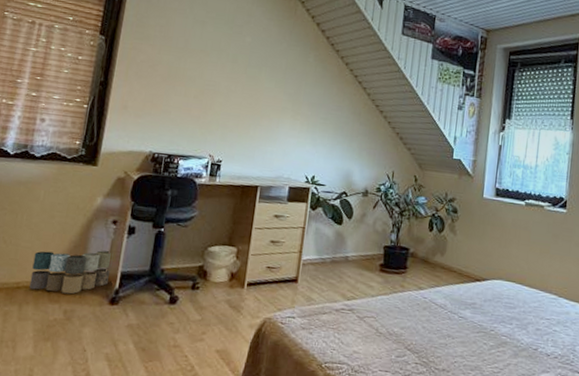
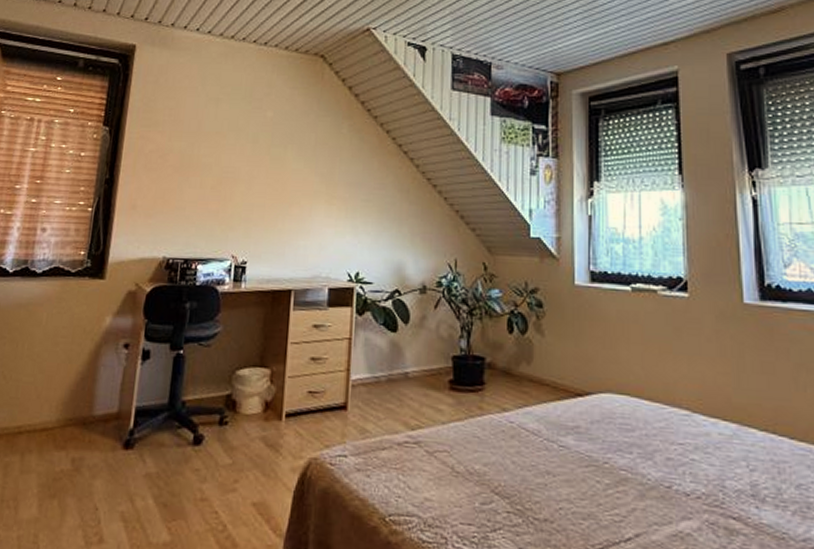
pouf: present [29,250,114,294] -> none [32,381,126,438]

